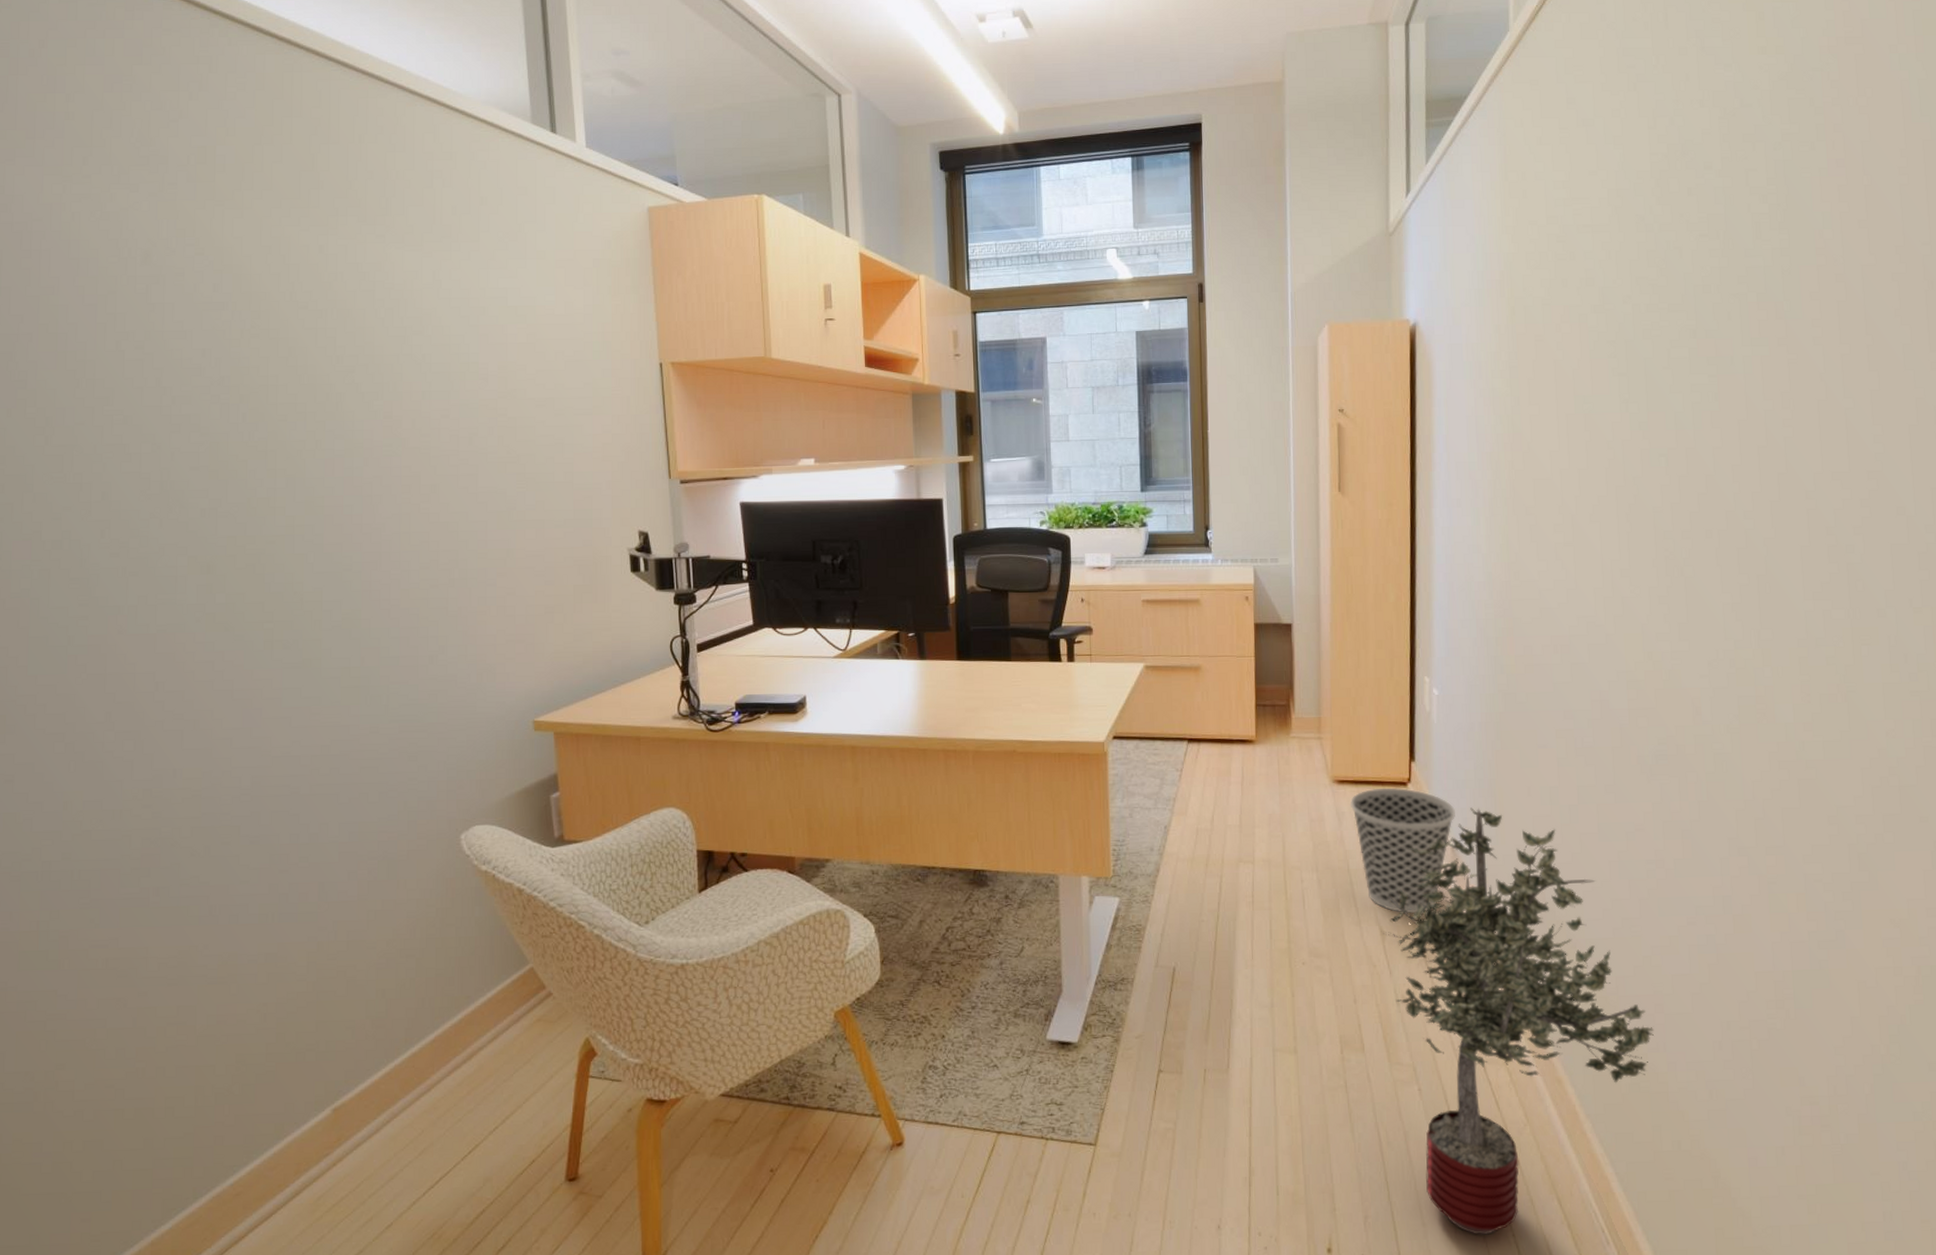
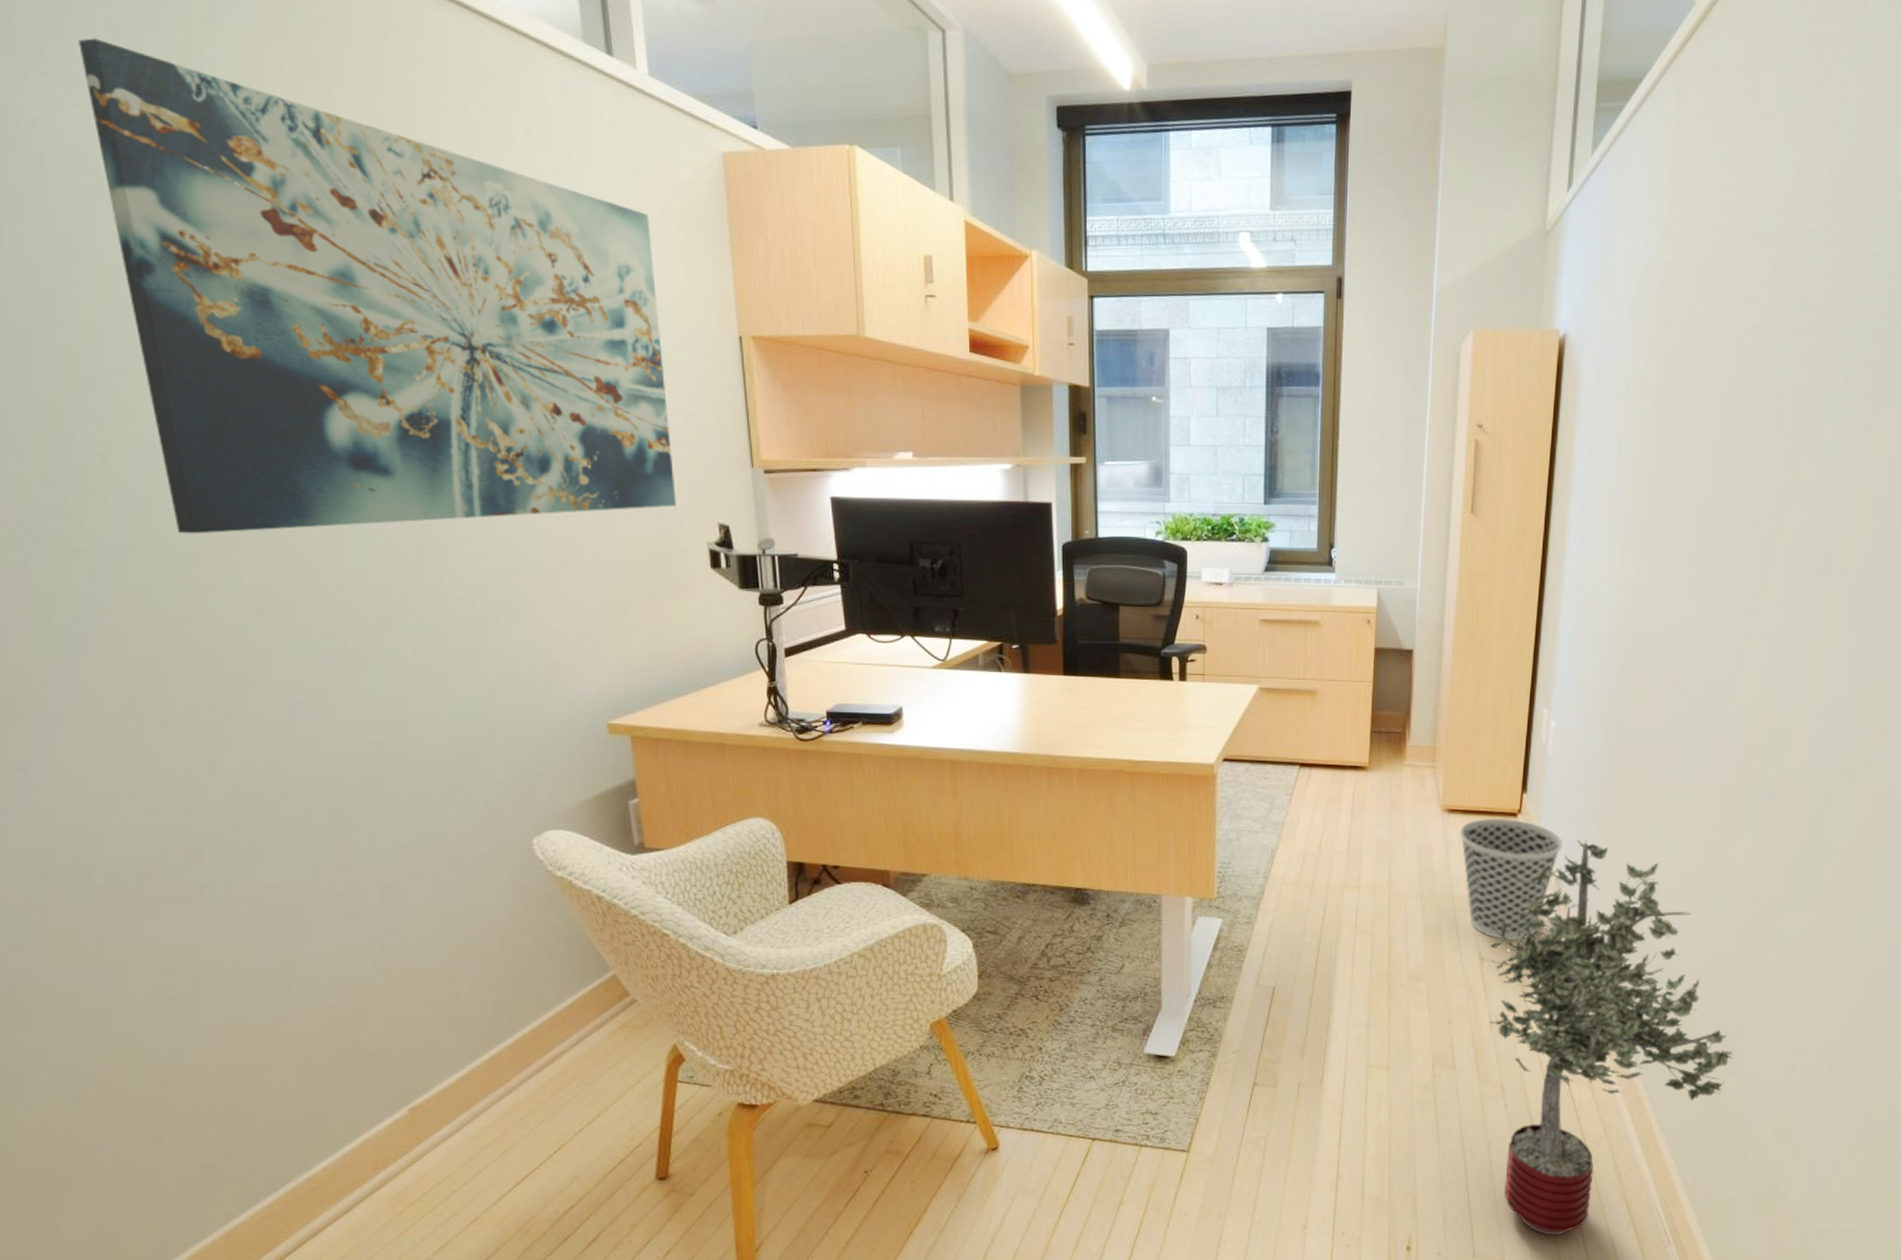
wall art: none [116,146,601,560] -> present [78,38,676,534]

